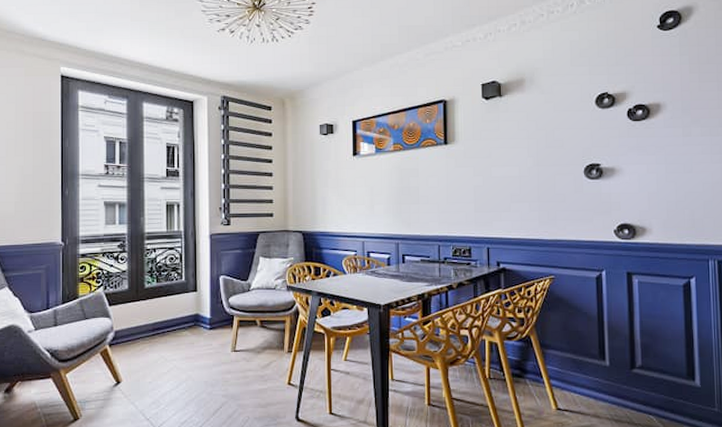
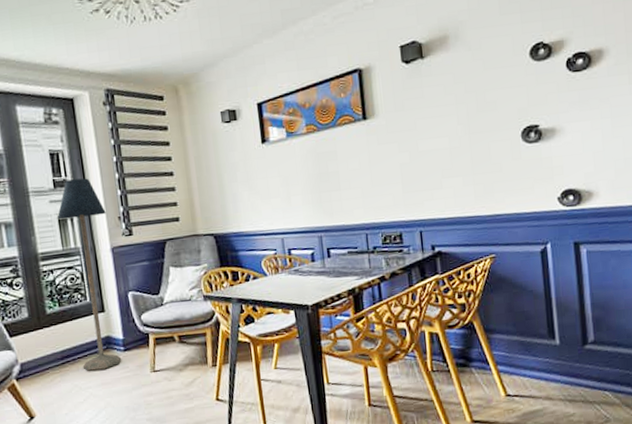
floor lamp: none [165,171,209,344] -> present [57,178,122,371]

